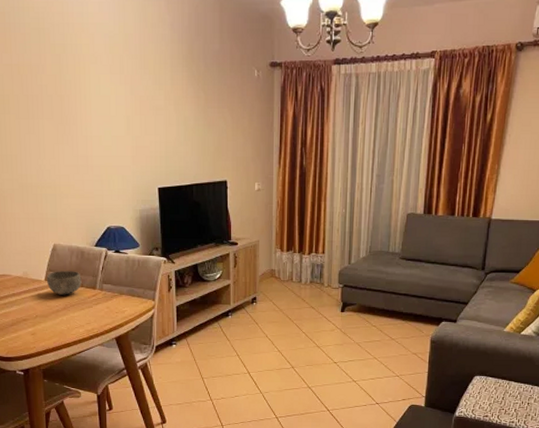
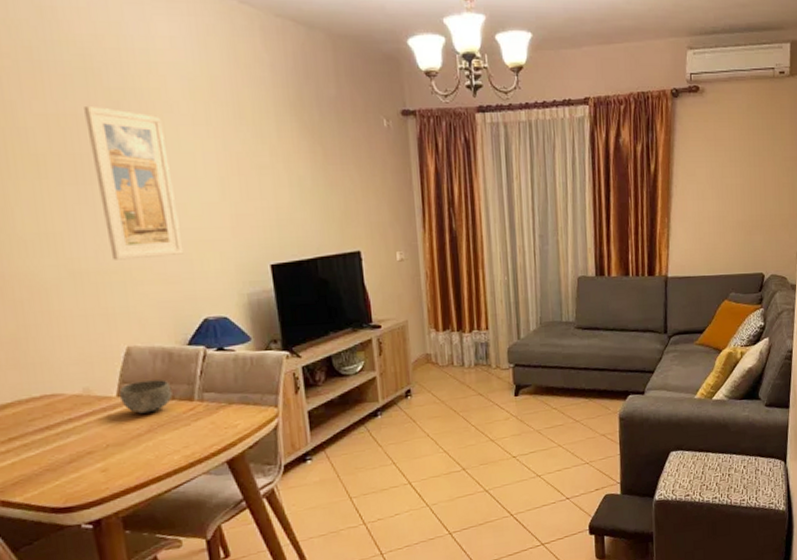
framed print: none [36,58,97,178] -> present [84,105,184,260]

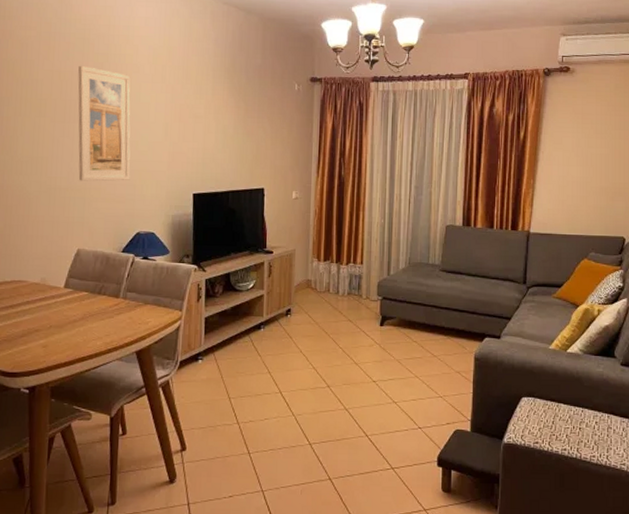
bowl: present [119,379,172,414] -> none [65,277,104,304]

